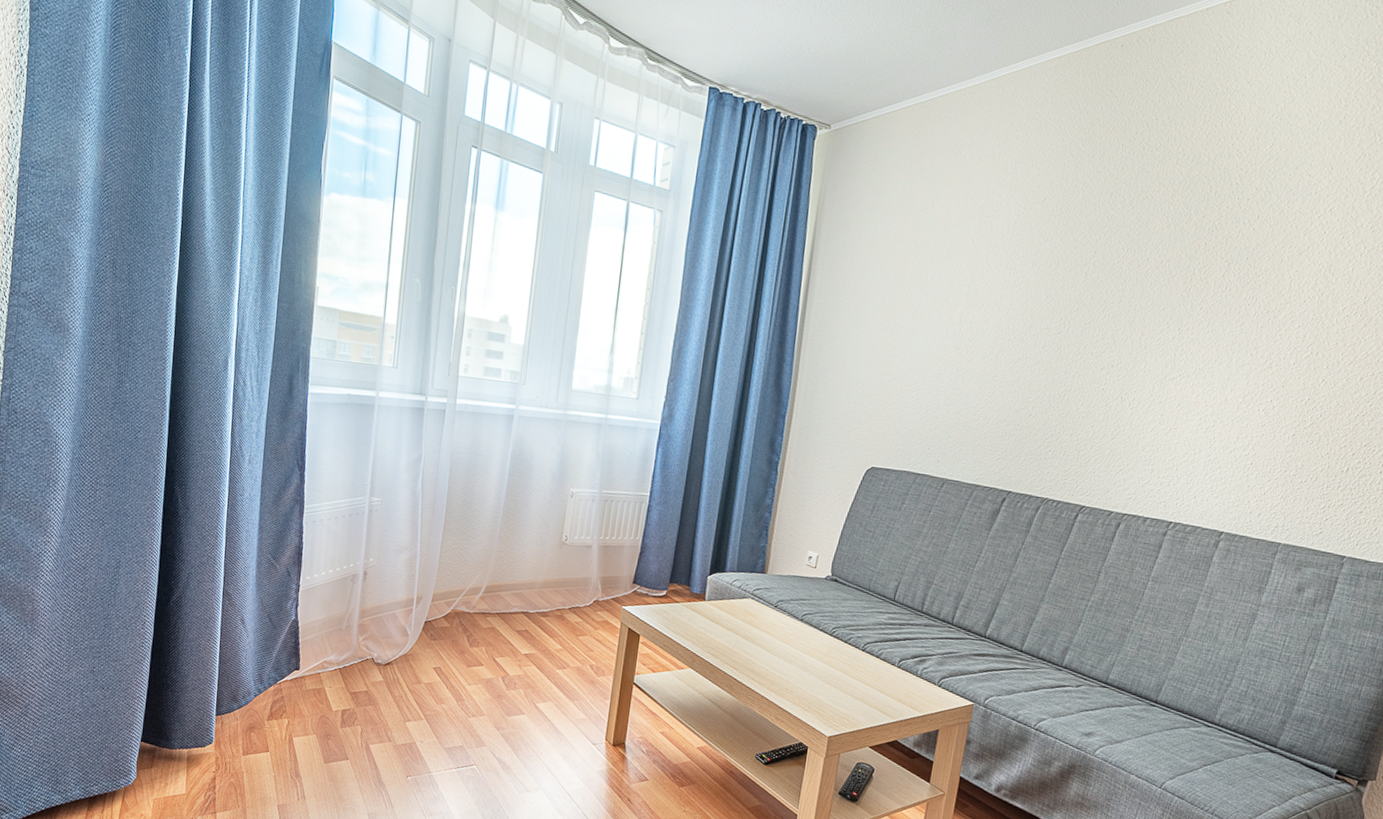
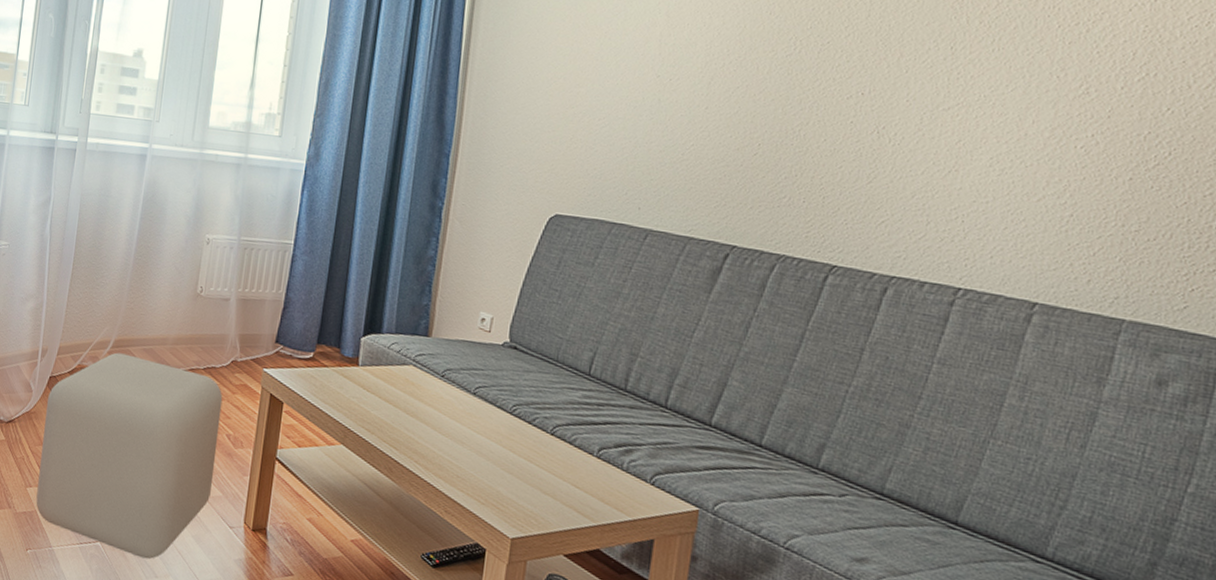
cube: none [415,597,586,777] -> present [36,352,223,560]

